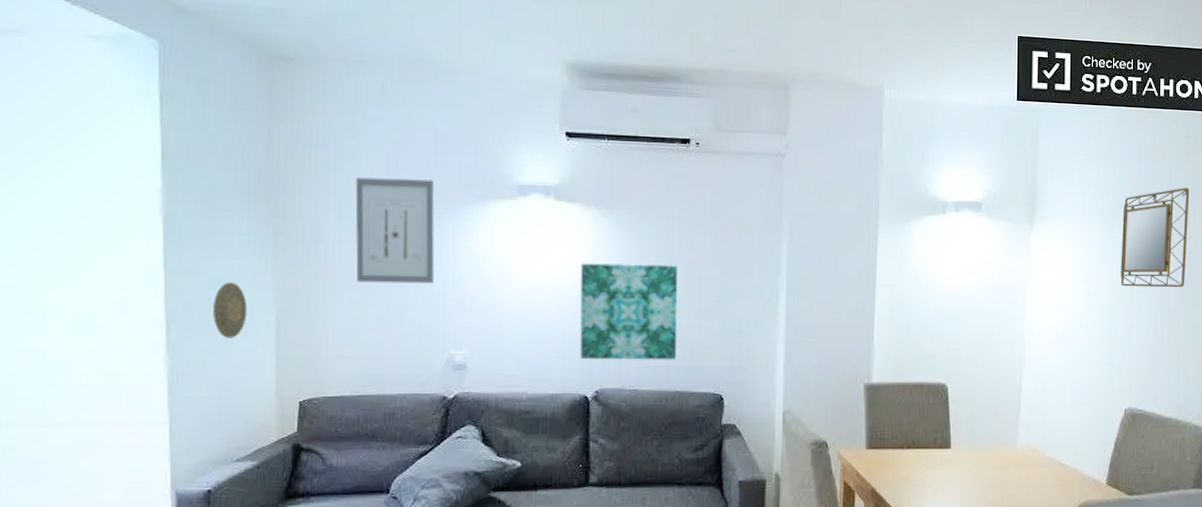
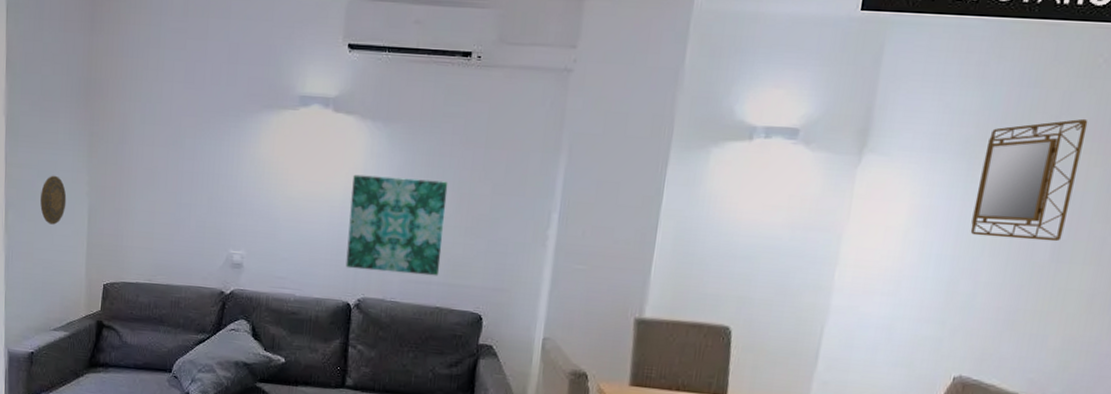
wall art: present [355,177,435,284] -> none [154,85,226,187]

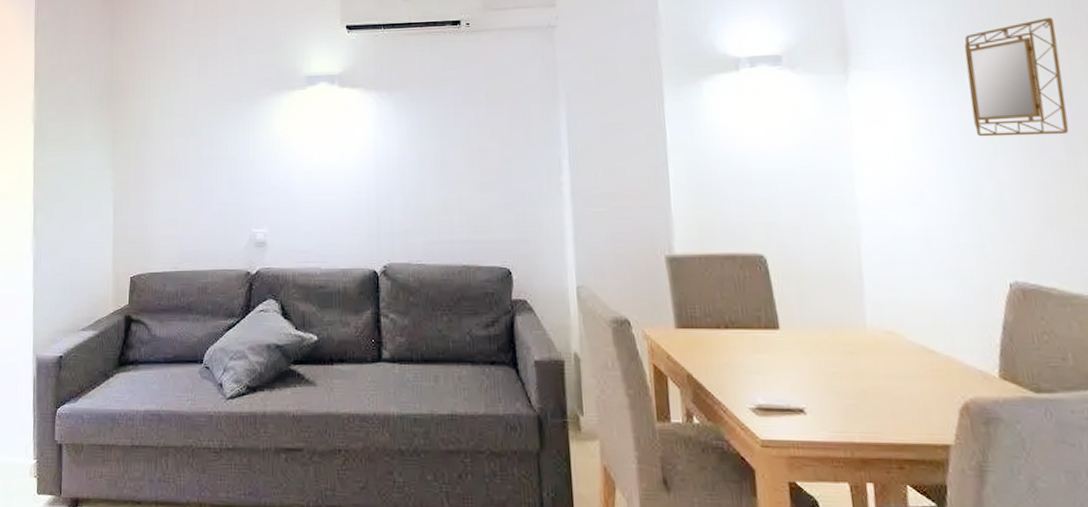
decorative plate: present [40,175,67,225] -> none [67,174,93,223]
wall art: present [345,174,448,276] -> none [365,140,461,235]

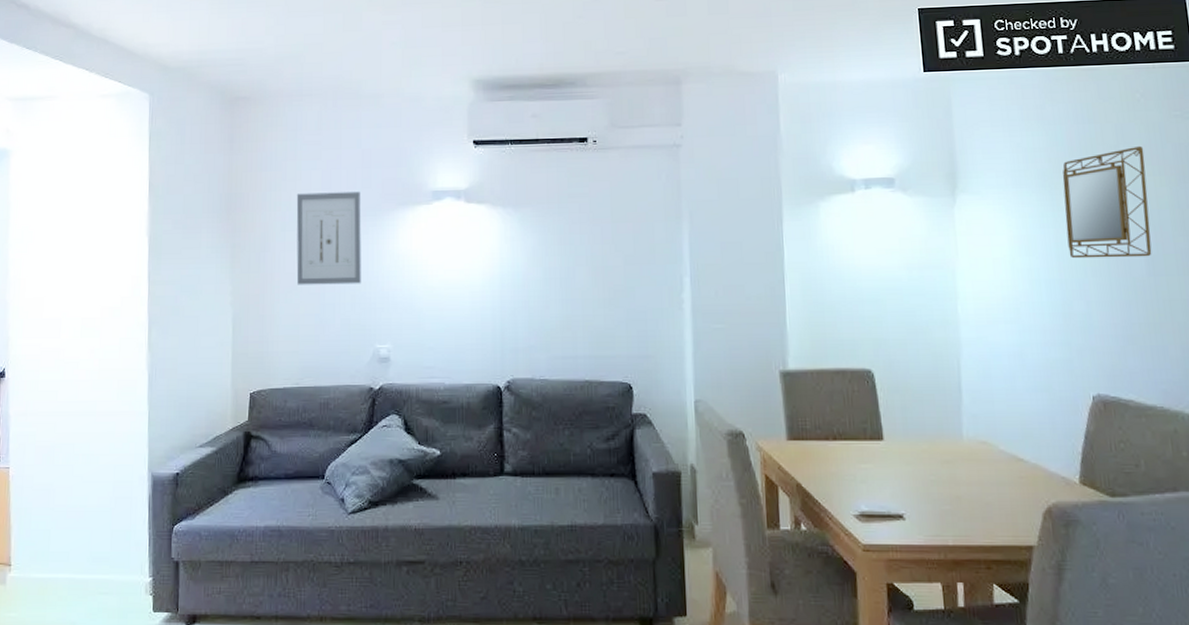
wall art: none [174,78,237,170] -> present [296,192,361,285]

